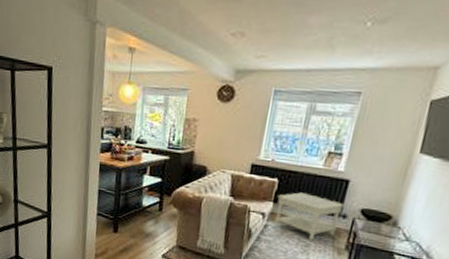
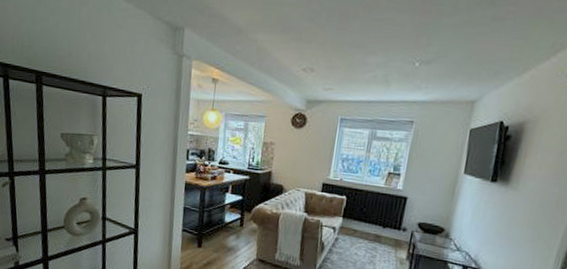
side table: present [274,192,344,241] -> none [344,208,404,252]

